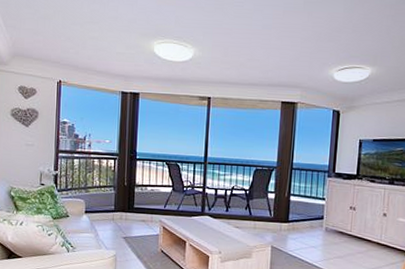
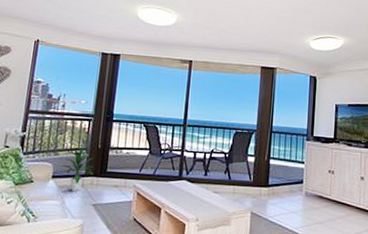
indoor plant: none [91,184,121,225] -> present [59,147,93,191]

